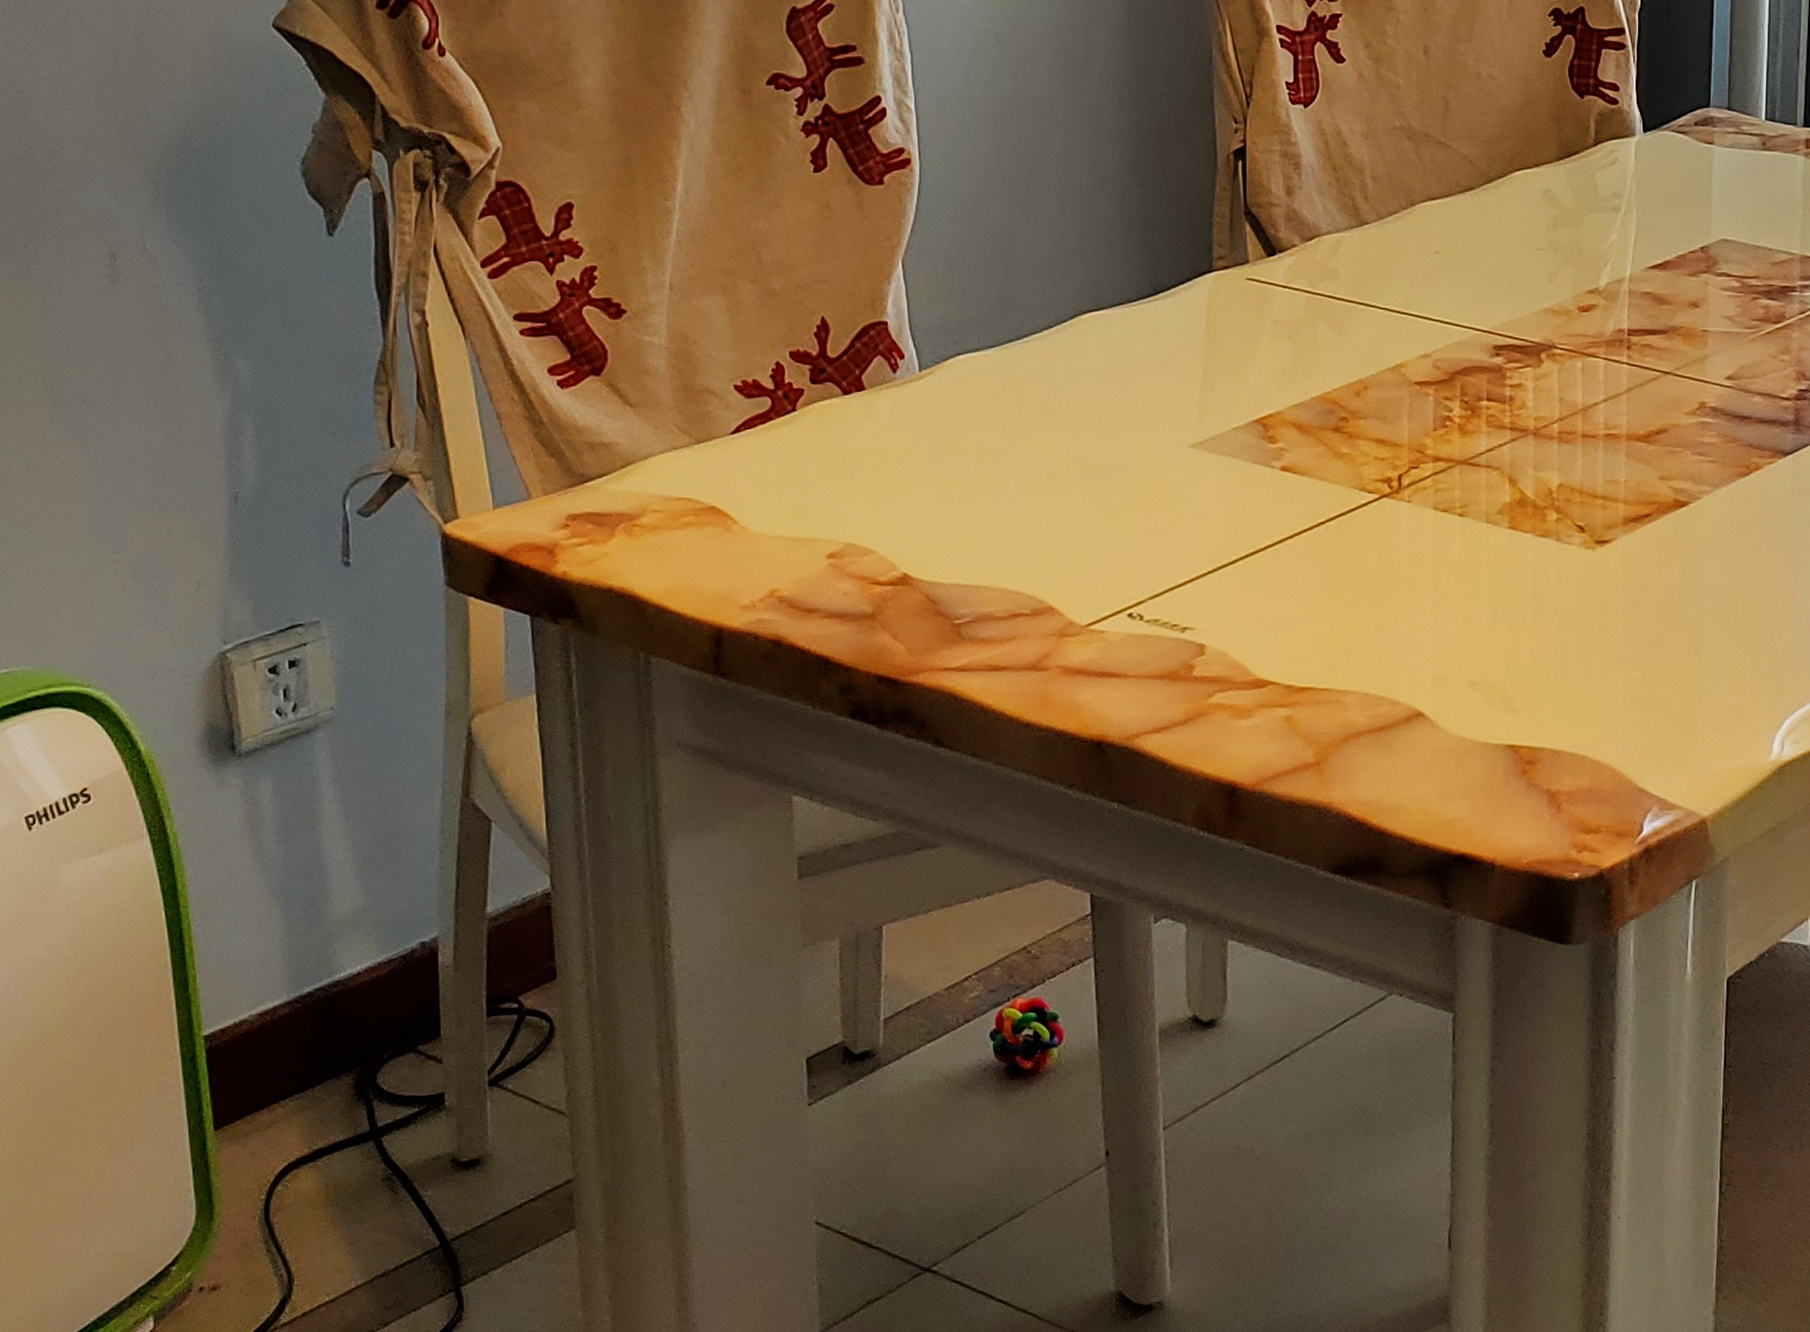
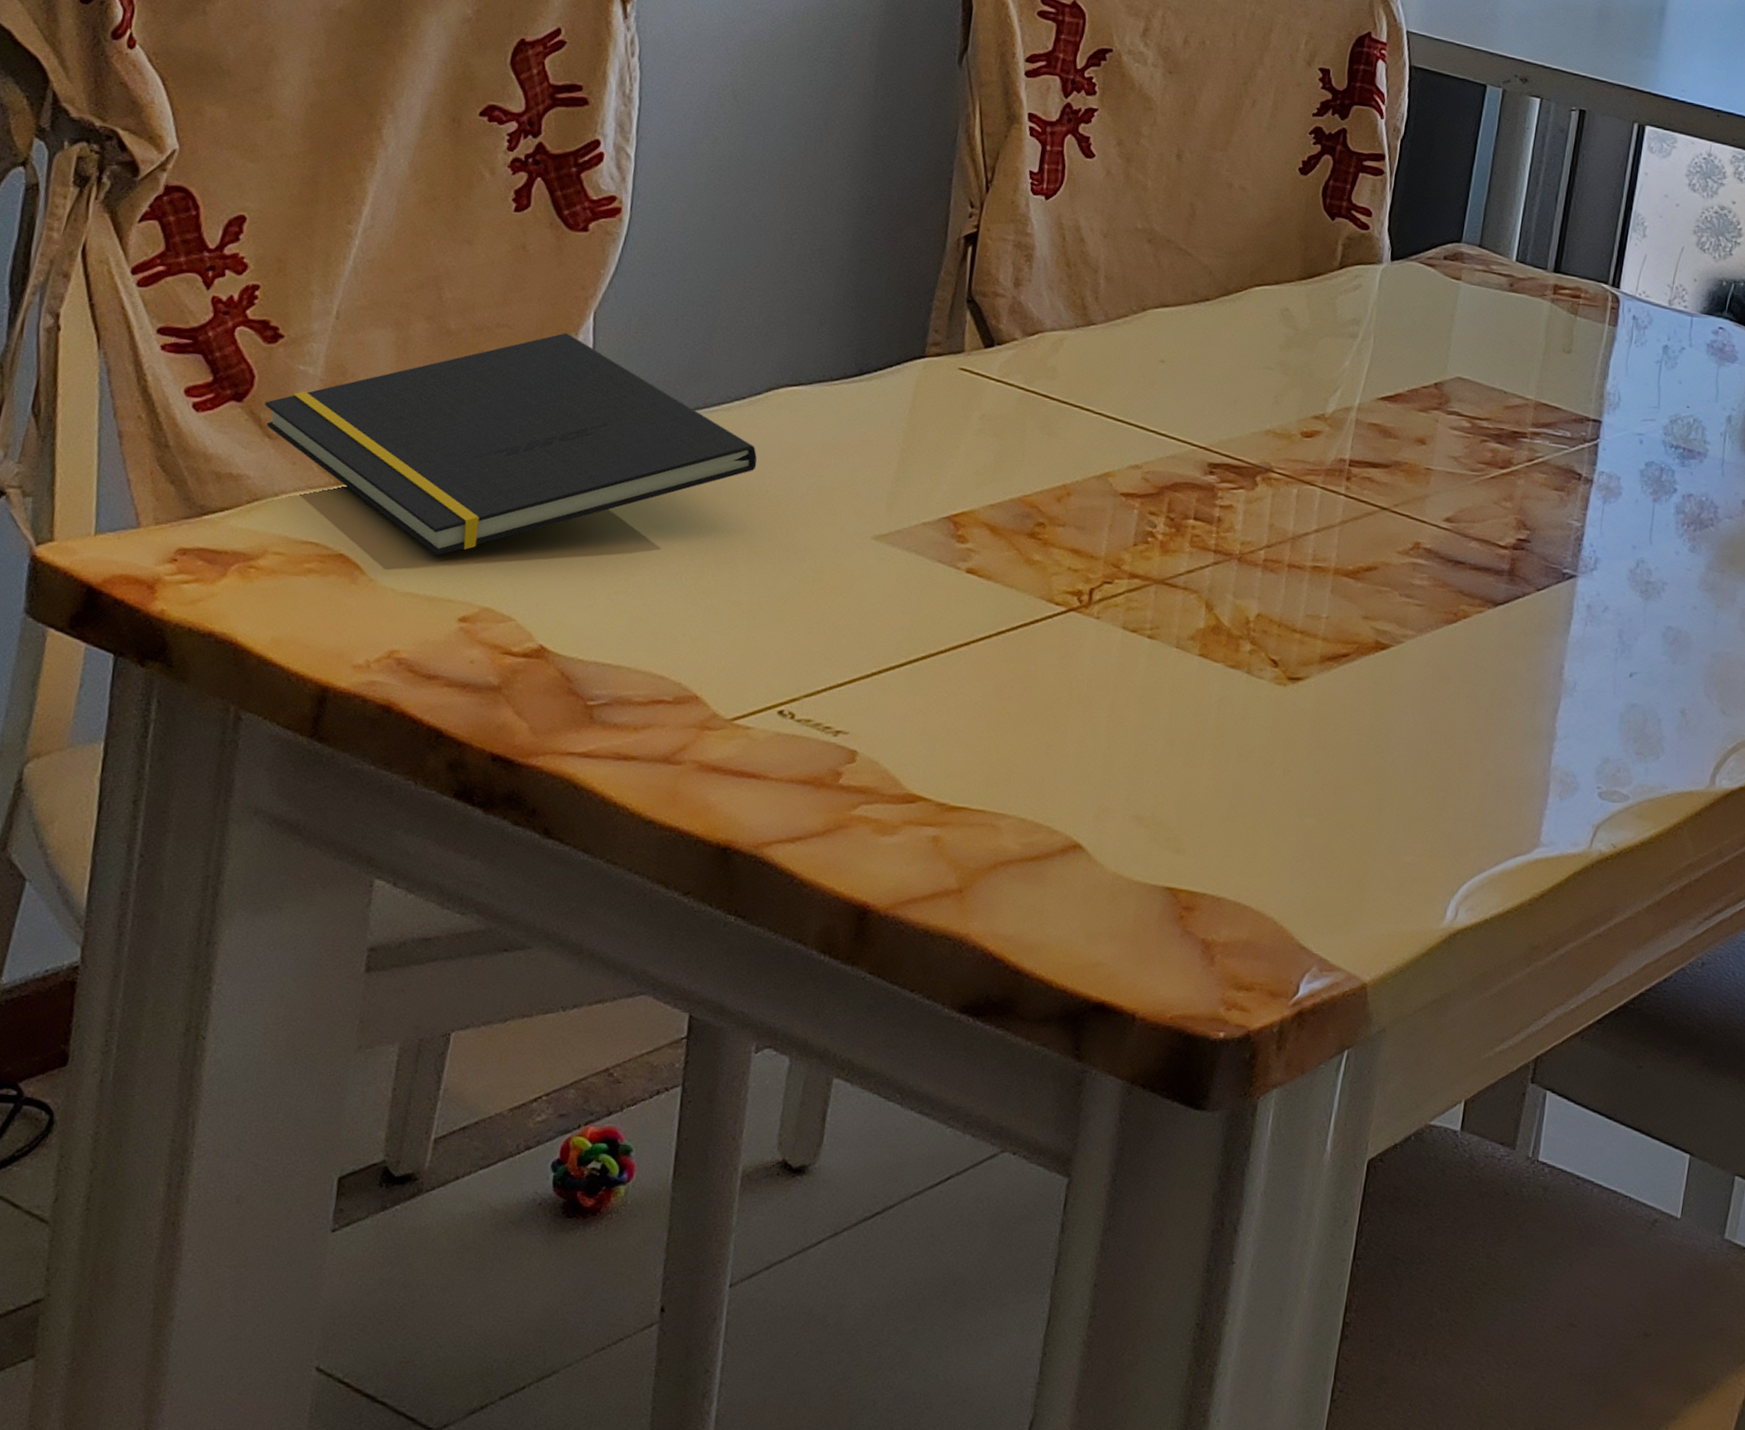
notepad: none [621,282,1073,500] -> present [265,333,757,556]

